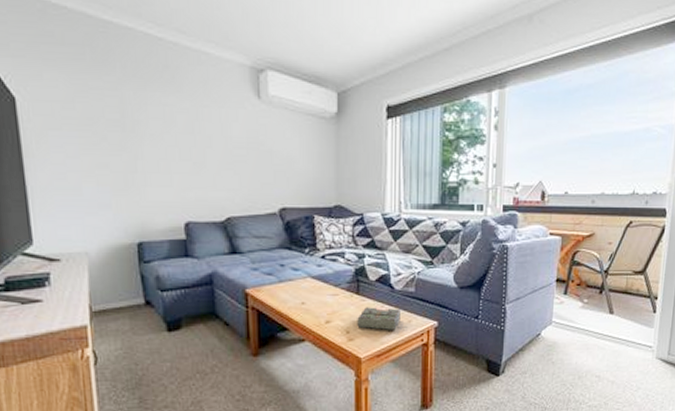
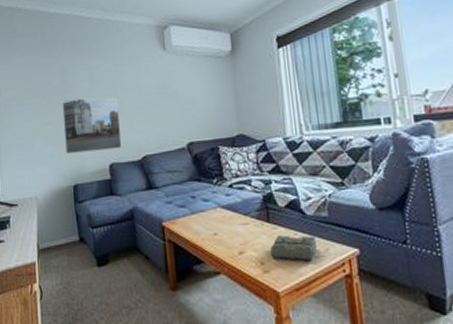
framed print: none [121,138,201,206] -> present [62,97,122,154]

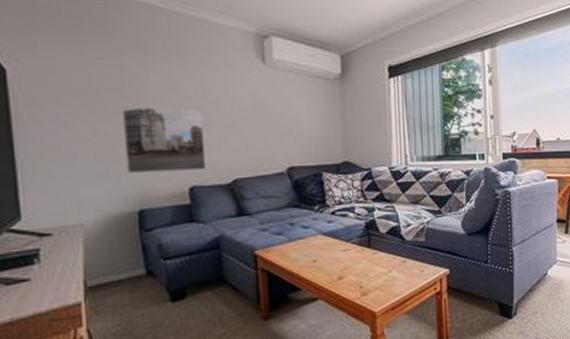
diary: present [270,235,326,261] -> none [370,259,420,282]

